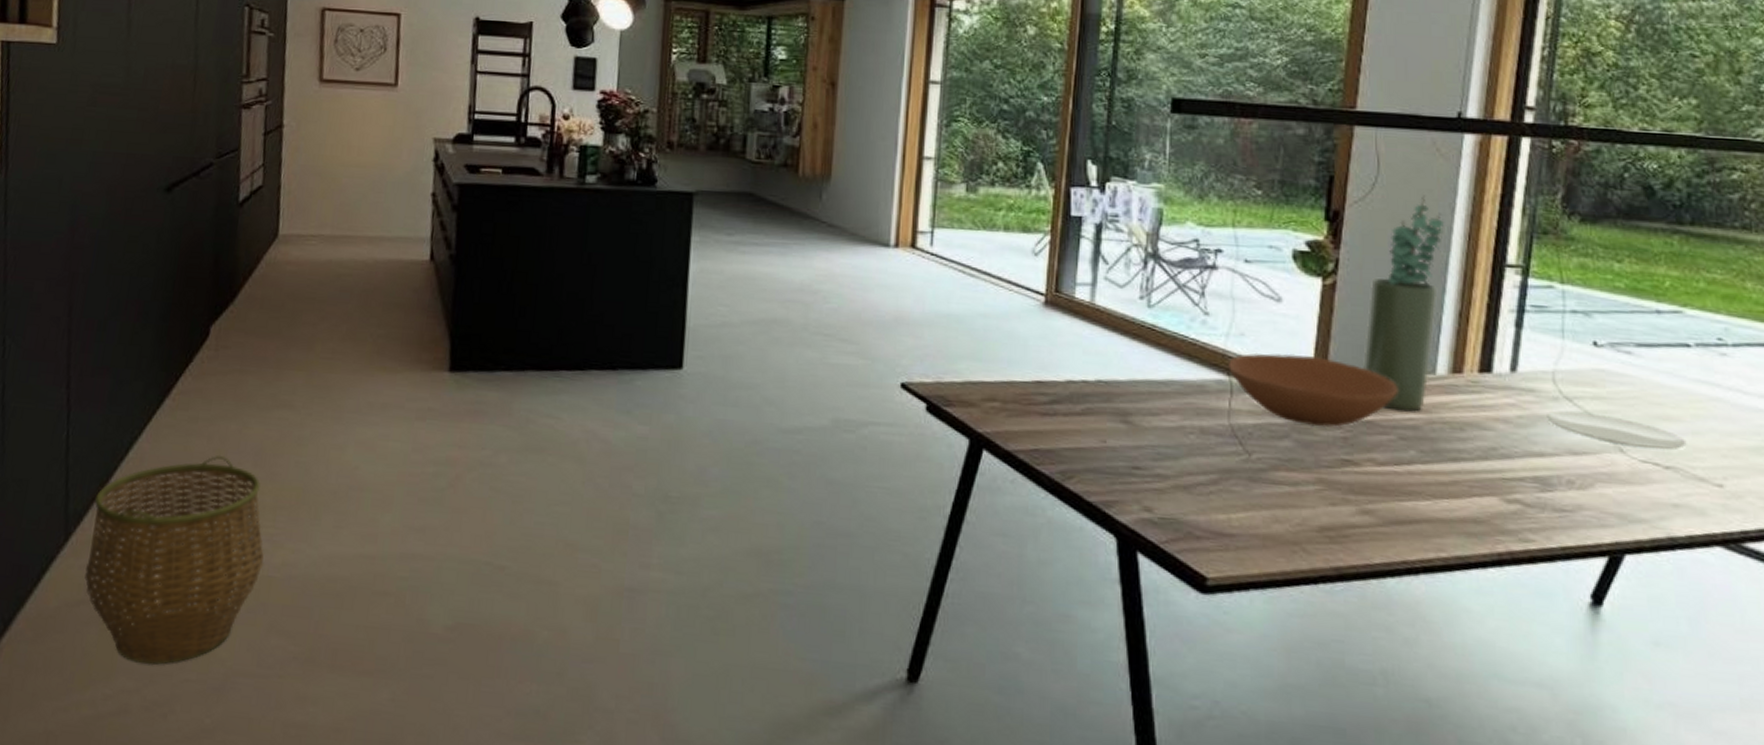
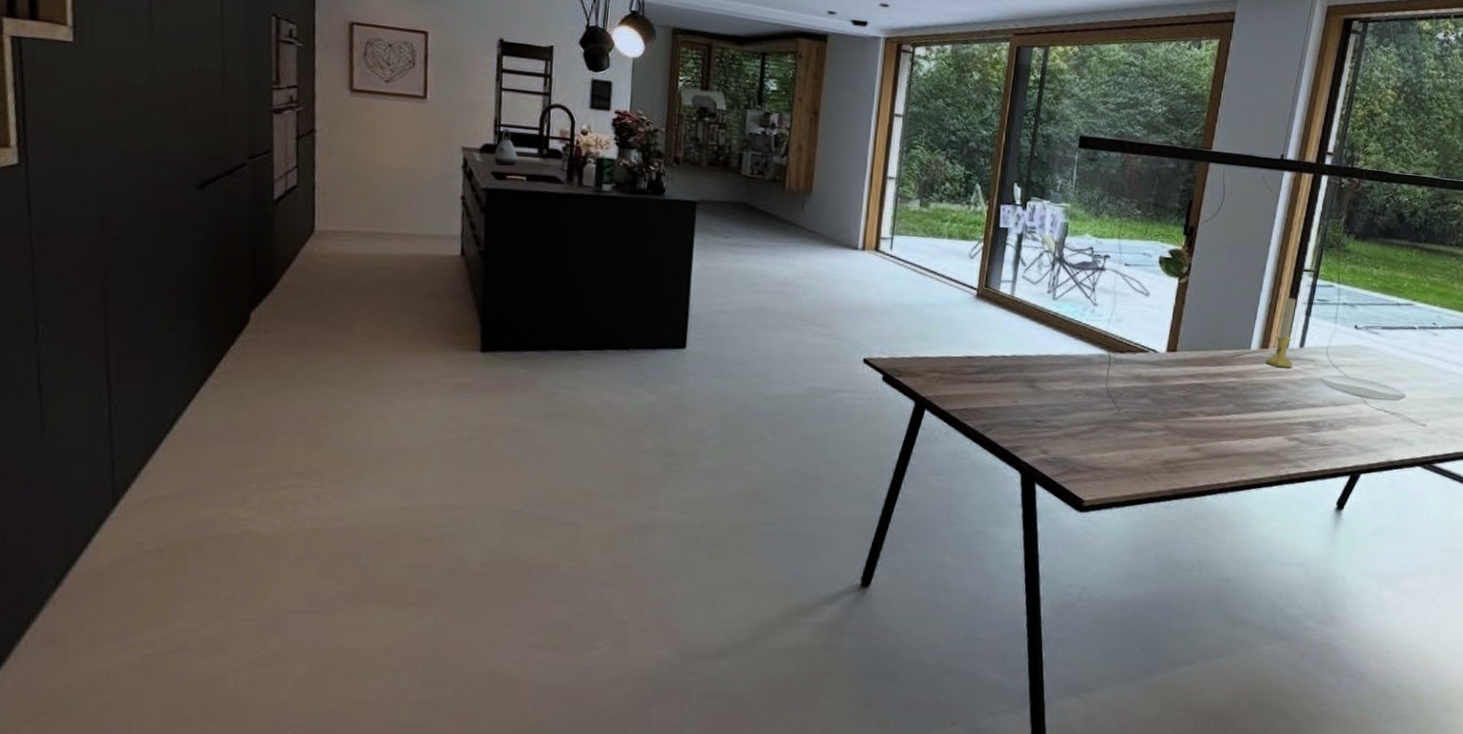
basket: present [84,455,264,666] -> none [136,426,312,609]
kettle: none [466,114,493,157] -> present [493,127,518,165]
bowl: present [1229,353,1399,427] -> none [1108,334,1225,388]
vase: present [1363,195,1445,412] -> none [1202,217,1266,377]
candle holder: none [1460,301,1502,401] -> present [1265,296,1297,368]

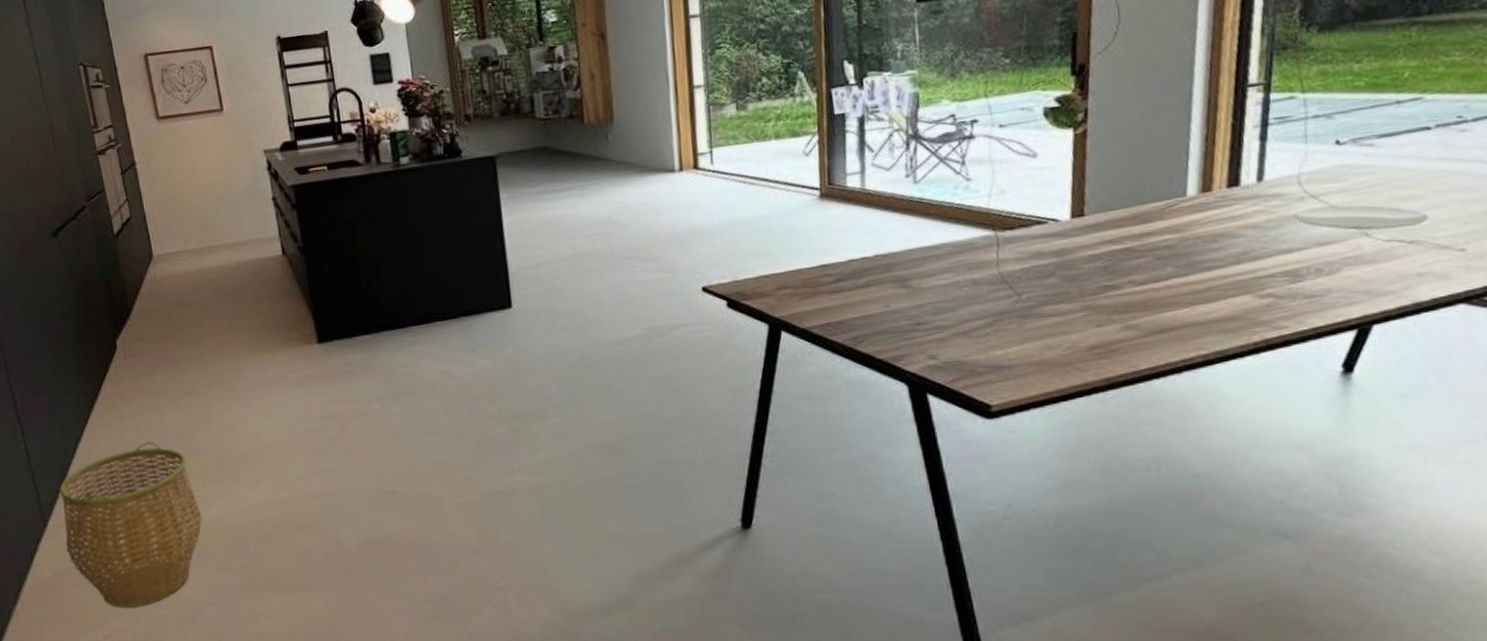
basket: none [136,426,312,609] -> present [59,441,203,609]
kettle: present [493,127,518,165] -> none [293,122,316,159]
candle holder: present [1265,296,1297,368] -> none [1210,120,1251,212]

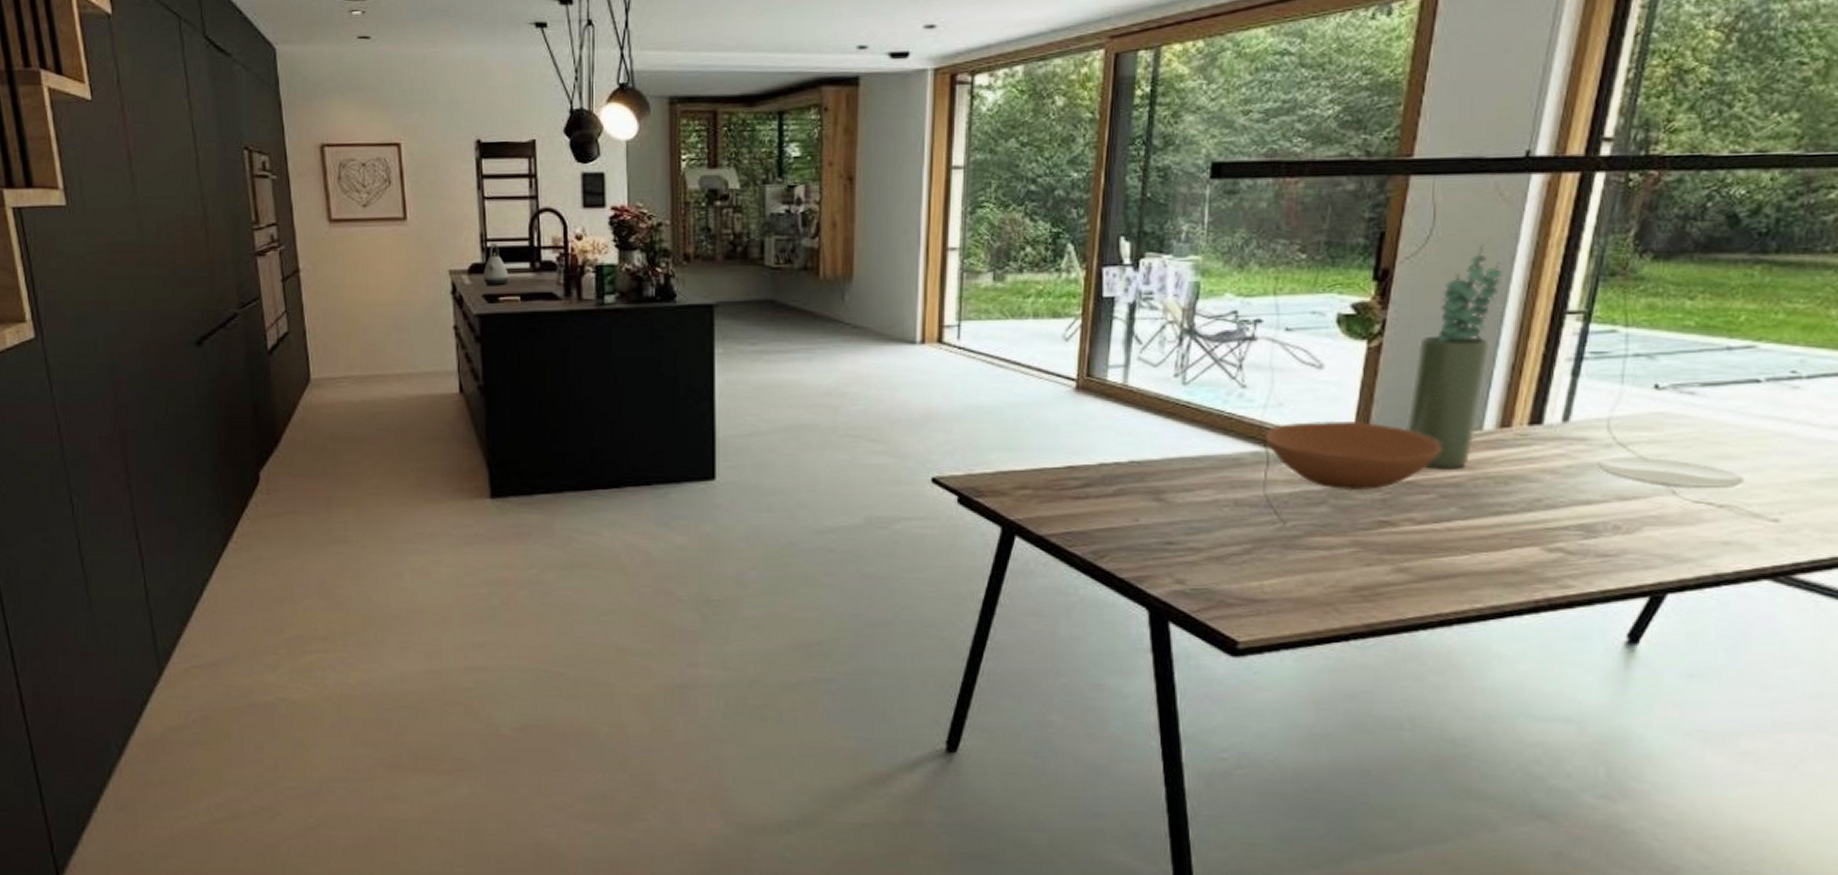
basket: present [59,441,203,609] -> none [179,590,341,777]
kettle: none [293,122,316,159] -> present [483,242,509,285]
bowl: none [993,200,1153,262] -> present [1265,420,1442,491]
vase: none [1117,34,1187,235] -> present [1406,244,1504,470]

